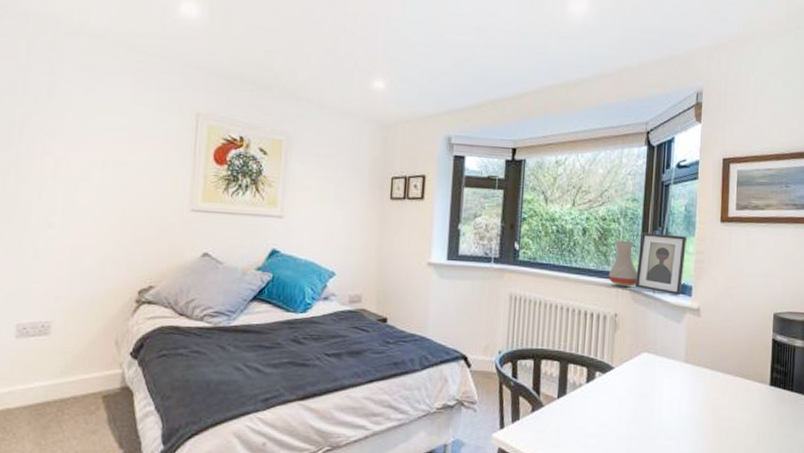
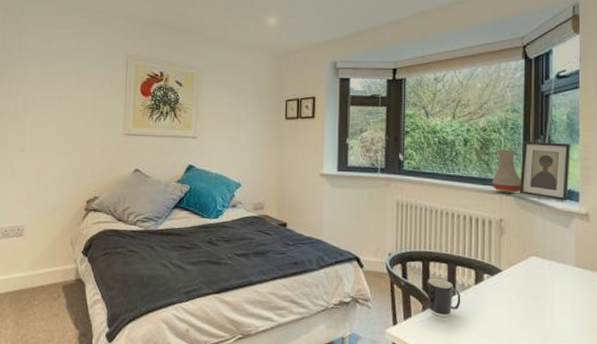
mug: none [537,377,572,419] -> present [427,278,461,318]

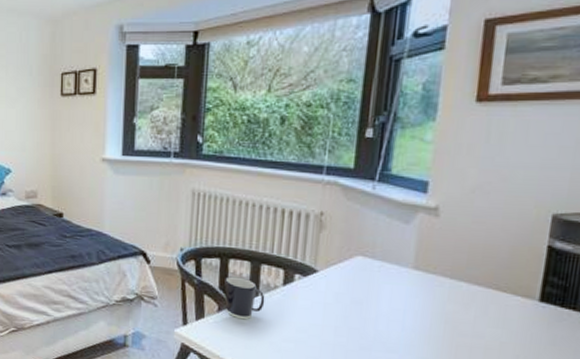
vase: present [492,149,521,193] -> none [313,128,352,182]
picture frame: present [518,141,572,201] -> none [347,119,425,192]

